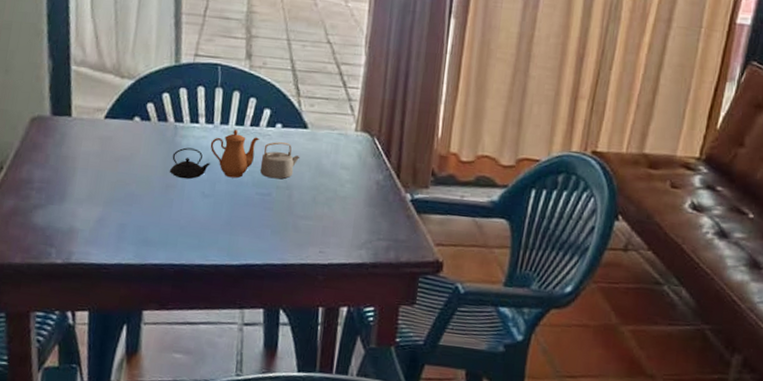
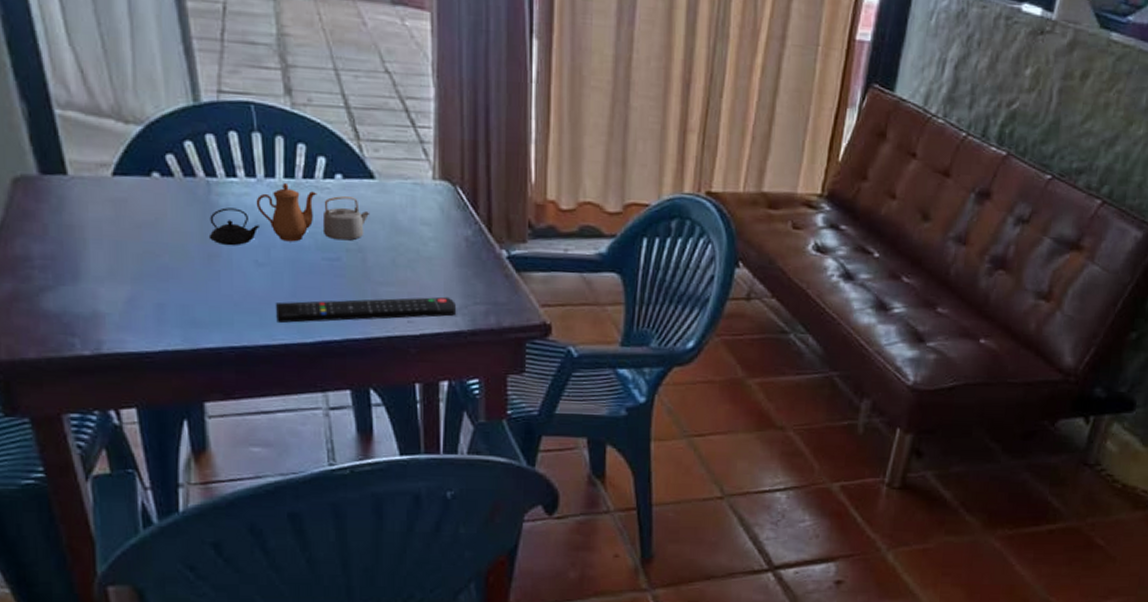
remote control: none [211,228,363,250] -> present [275,296,457,324]

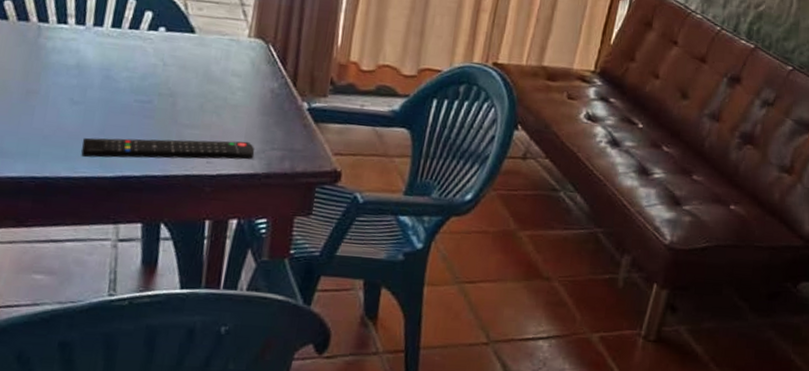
teapot: present [208,182,370,246] -> none [30,31,187,86]

